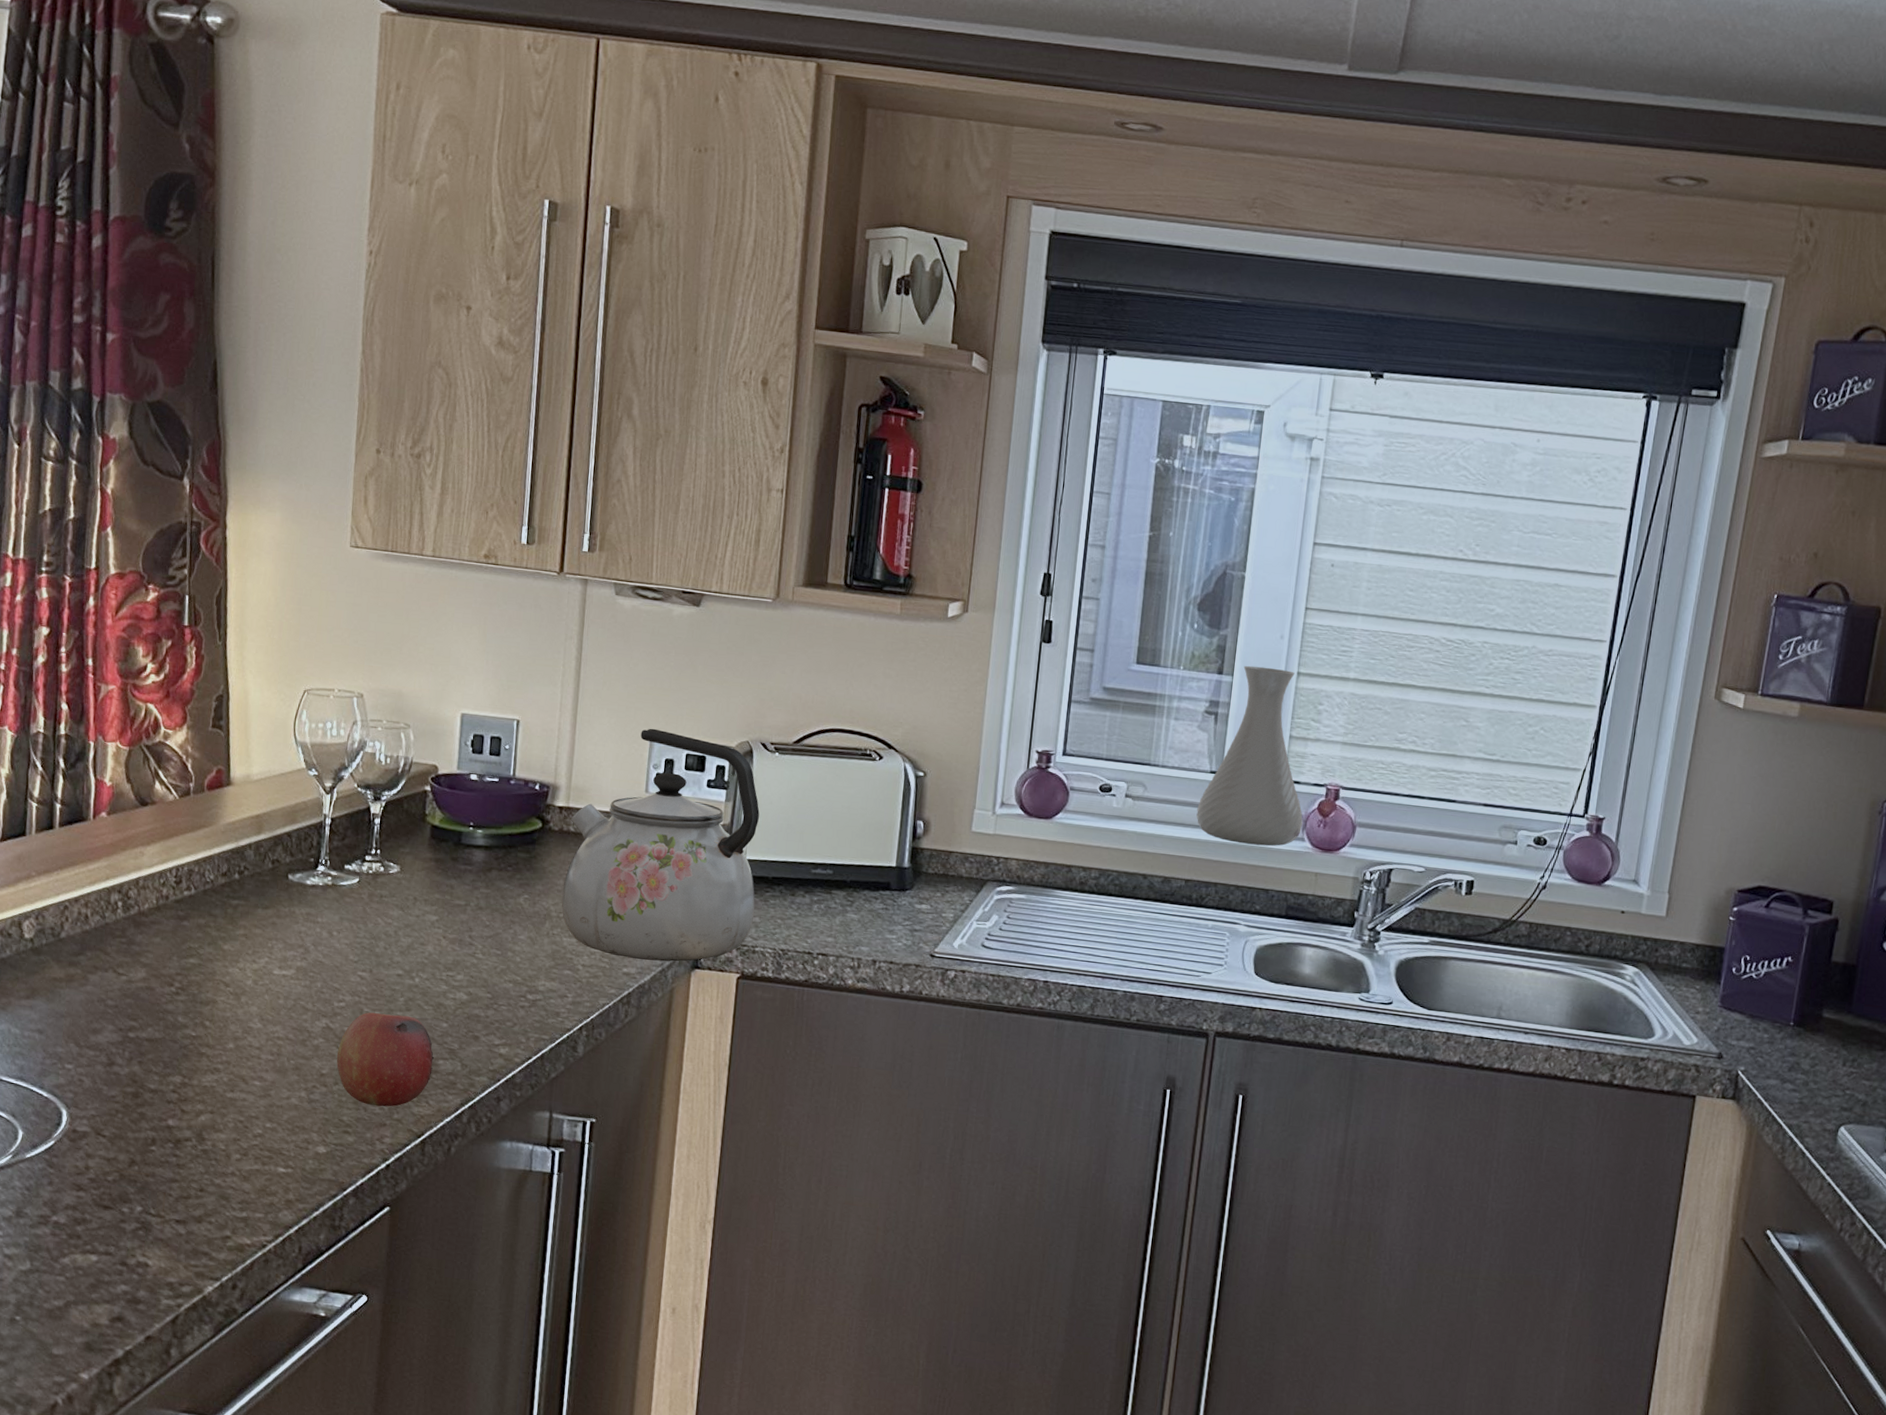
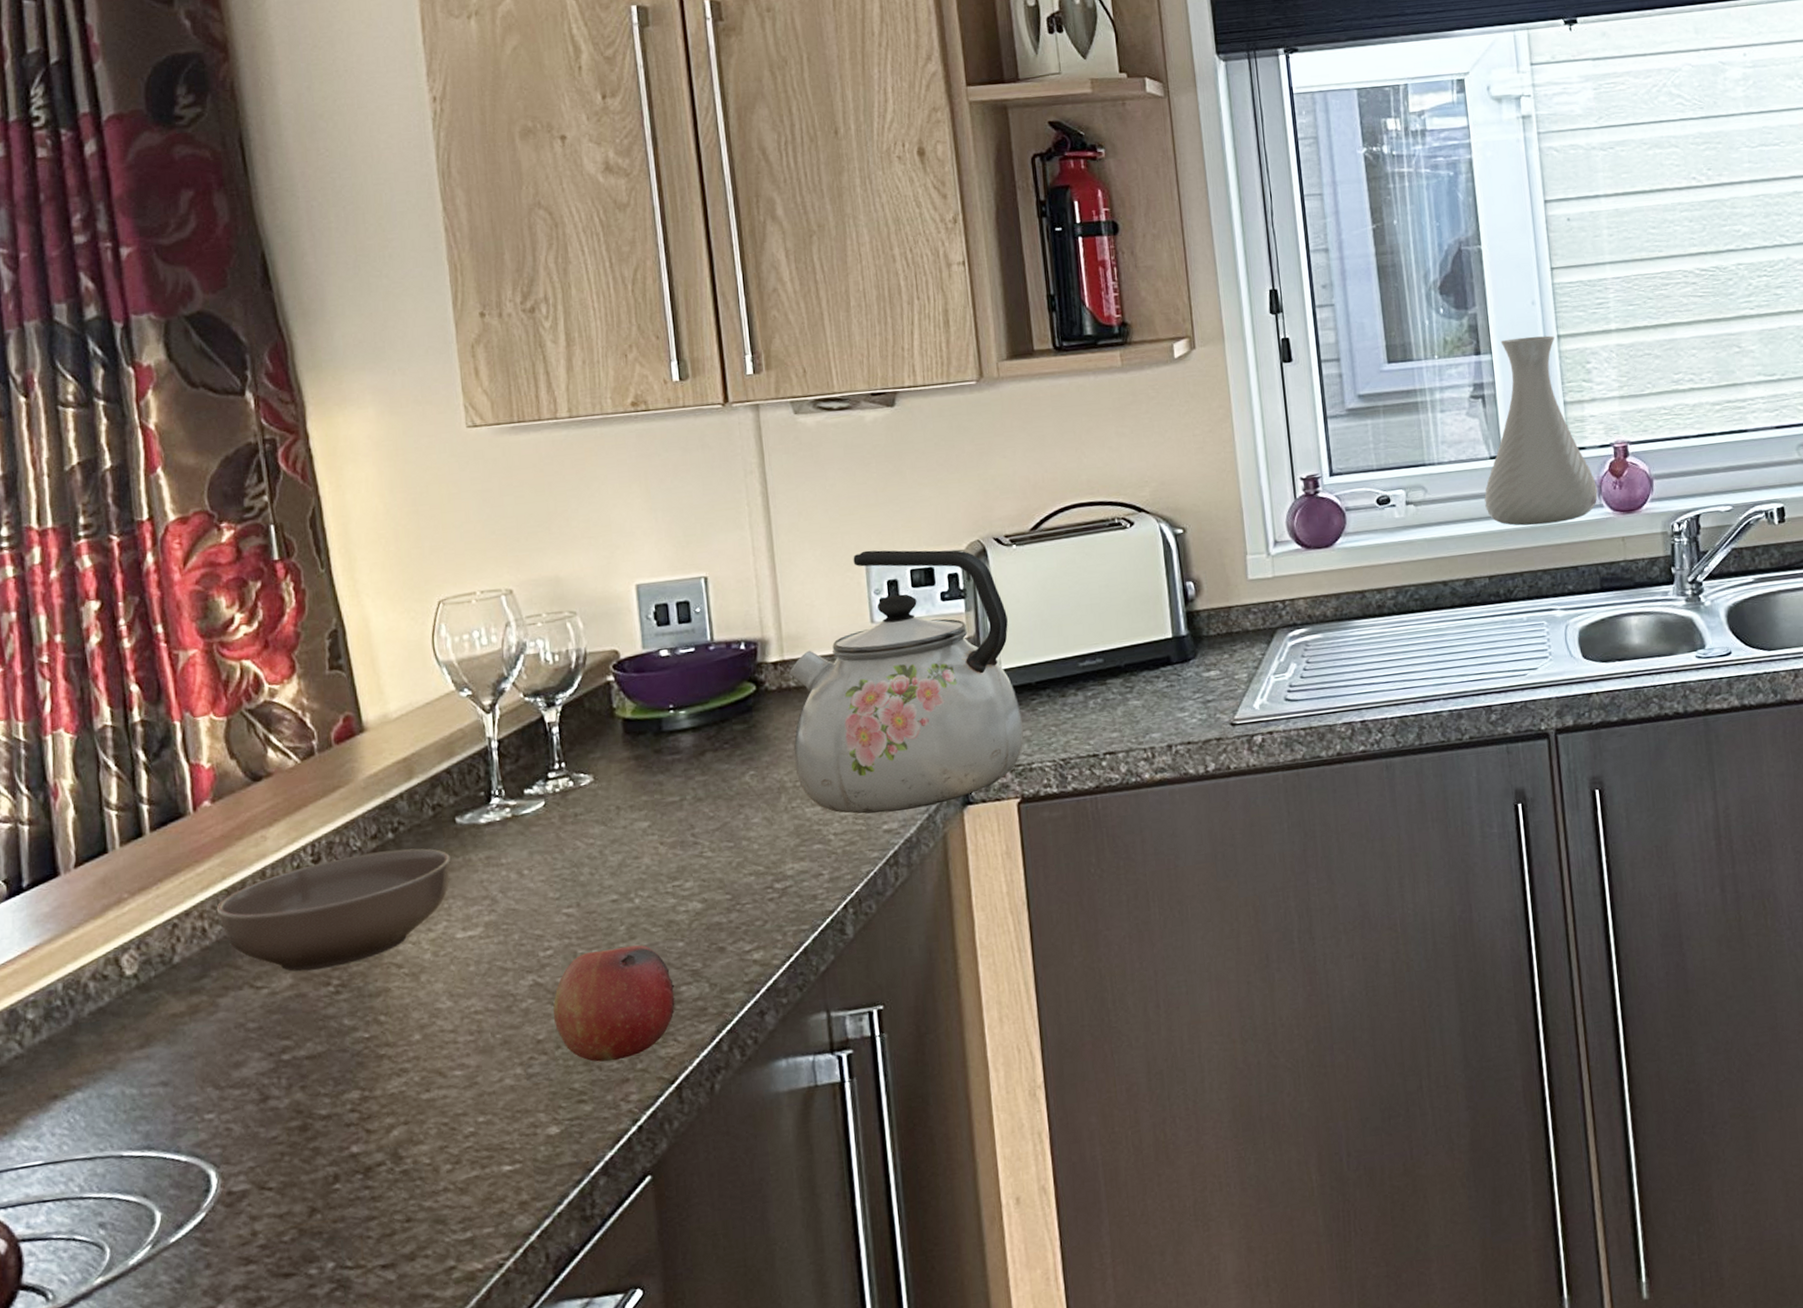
bowl: none [98,885,280,973] -> present [216,848,452,972]

